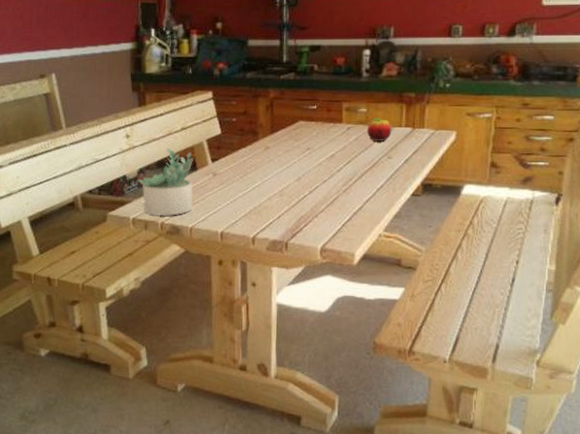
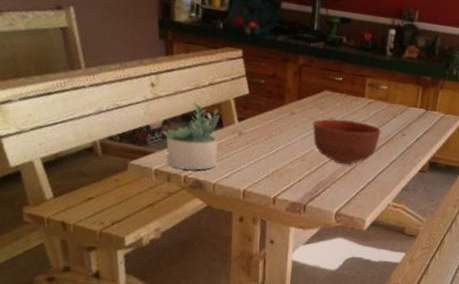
bowl: none [288,148,364,196] -> present [312,118,381,165]
fruit: present [367,118,392,141] -> none [386,96,408,119]

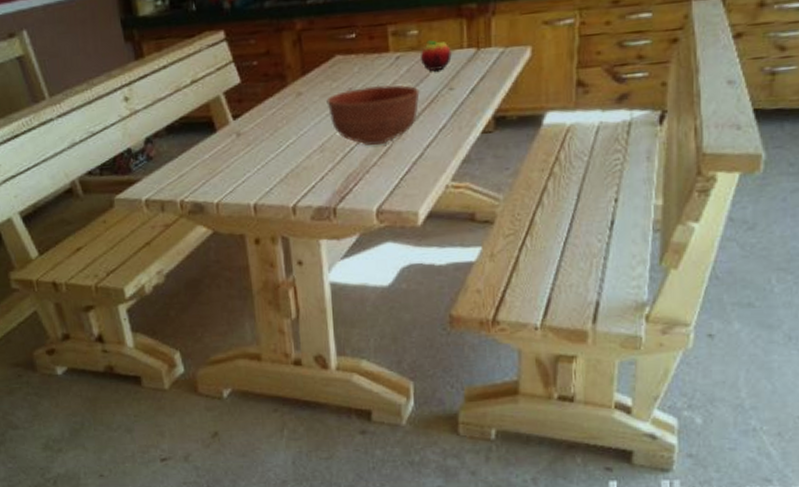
succulent plant: present [161,101,220,170] -> none [145,107,216,194]
fruit: none [386,96,408,119] -> present [421,40,452,71]

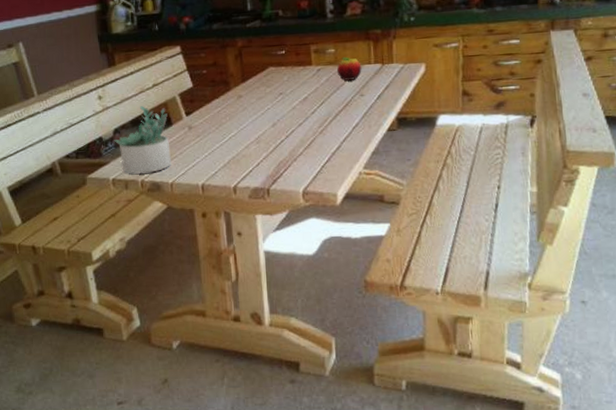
succulent plant: none [145,107,216,194] -> present [114,105,171,175]
bowl: present [326,85,420,146] -> none [262,91,337,139]

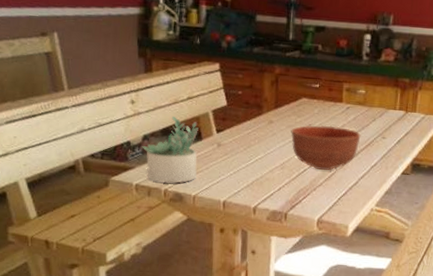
bowl: none [262,91,337,139] -> present [291,125,361,171]
fruit: present [337,57,362,81] -> none [365,99,387,123]

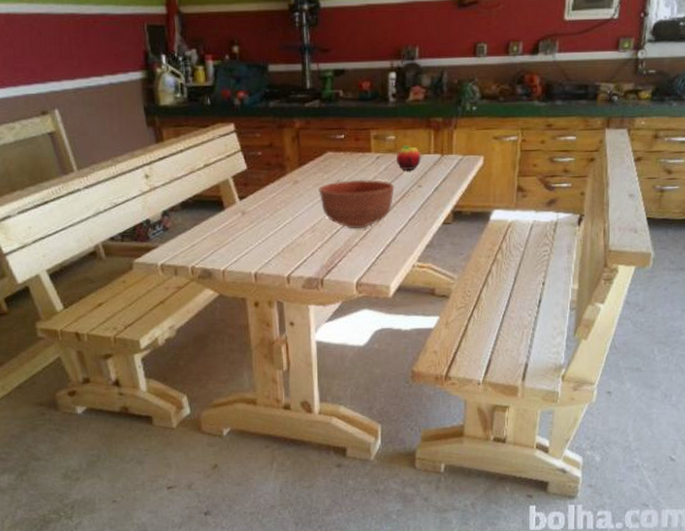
succulent plant: present [142,116,199,184] -> none [162,186,223,261]
fruit: none [365,99,387,123] -> present [397,145,421,170]

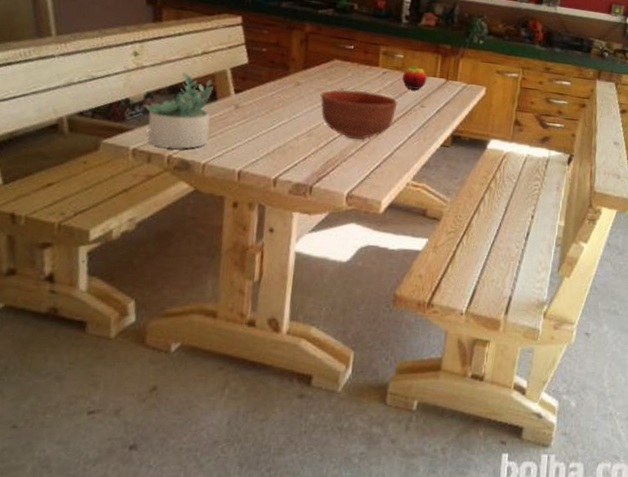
succulent plant: none [162,186,223,261] -> present [143,72,214,149]

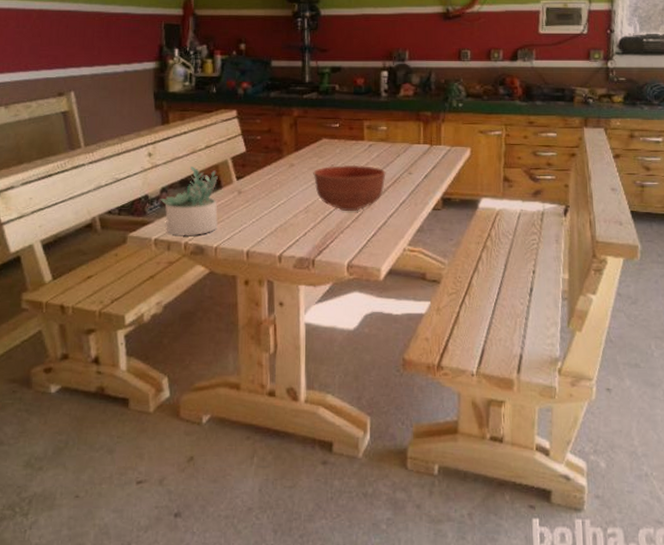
fruit: present [402,65,427,90] -> none [388,135,411,158]

